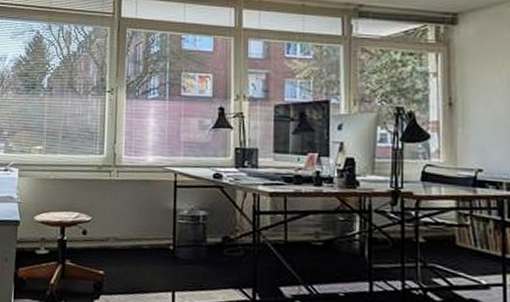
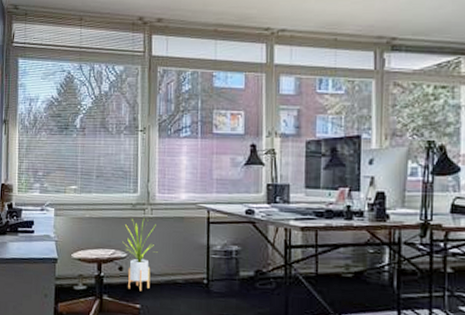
house plant: none [89,181,122,257] -> present [124,219,156,292]

